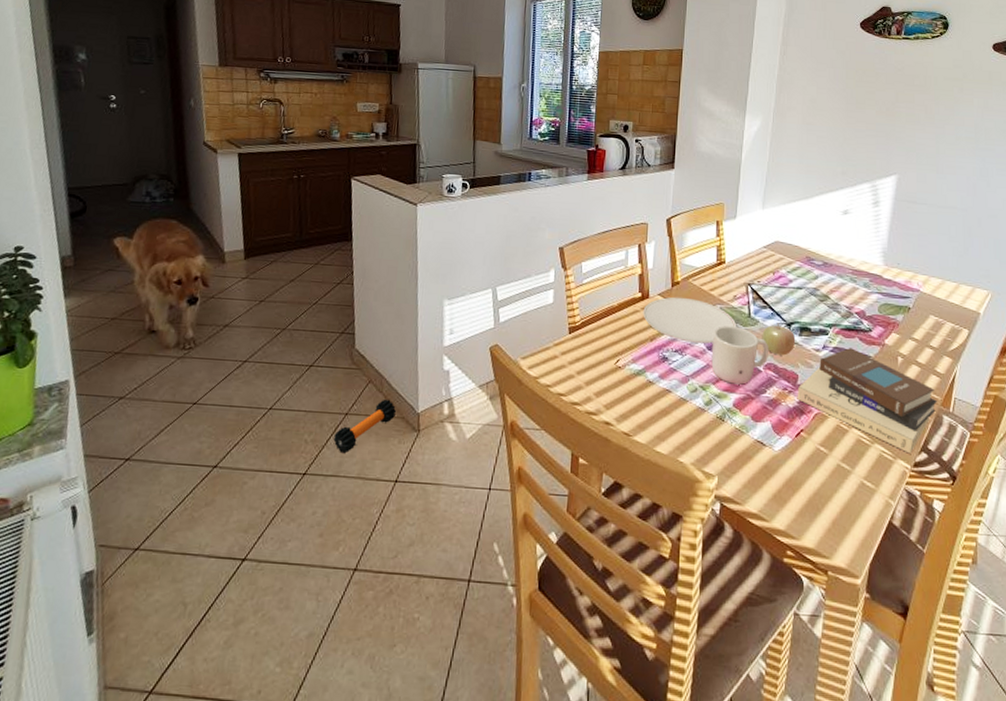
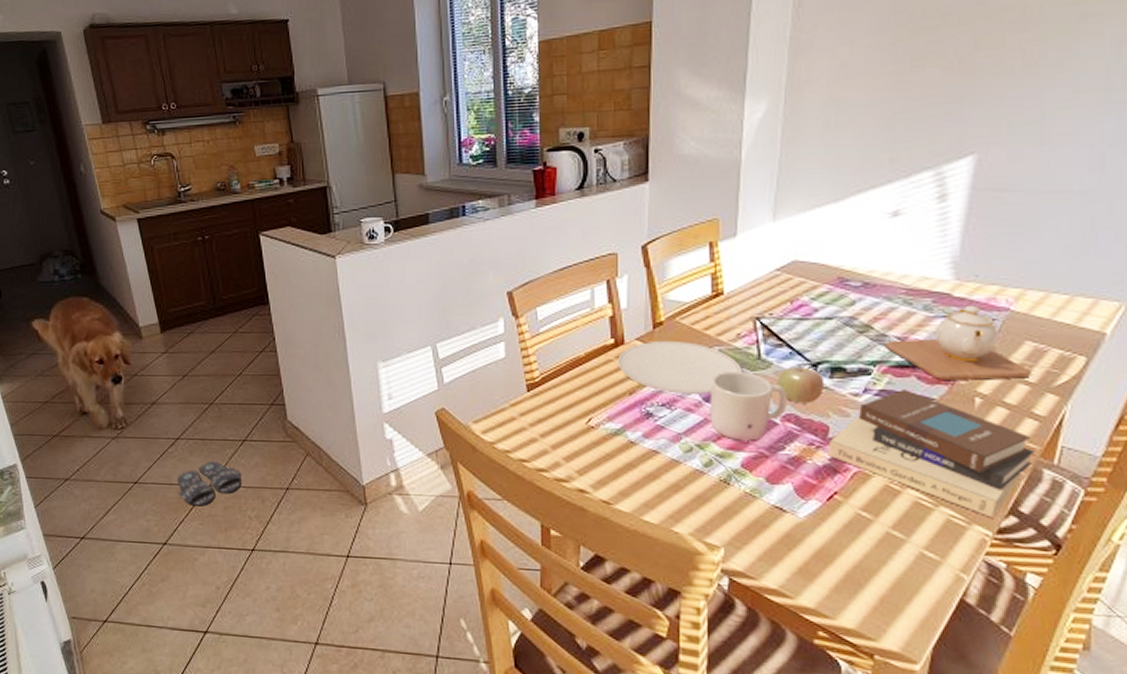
slippers: none [238,384,303,429] -> present [177,461,242,506]
dog toy: present [333,399,397,454] -> none [277,472,340,529]
teapot: none [838,285,934,344] -> present [885,305,1031,381]

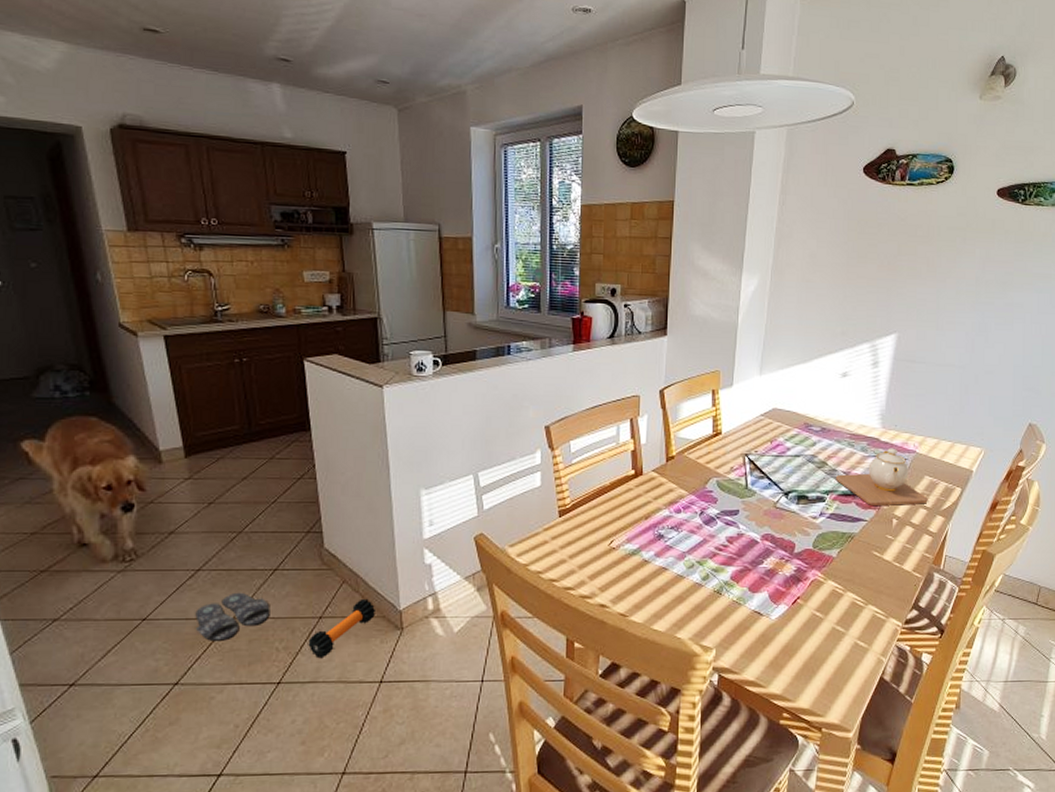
dog toy: none [277,472,340,529] -> present [308,598,377,659]
plate: present [618,340,743,394] -> none [637,472,734,518]
mug: present [709,371,788,441] -> none [708,499,767,557]
fruit: present [777,363,825,404] -> none [759,492,793,525]
books: present [828,390,1036,518] -> none [794,513,930,612]

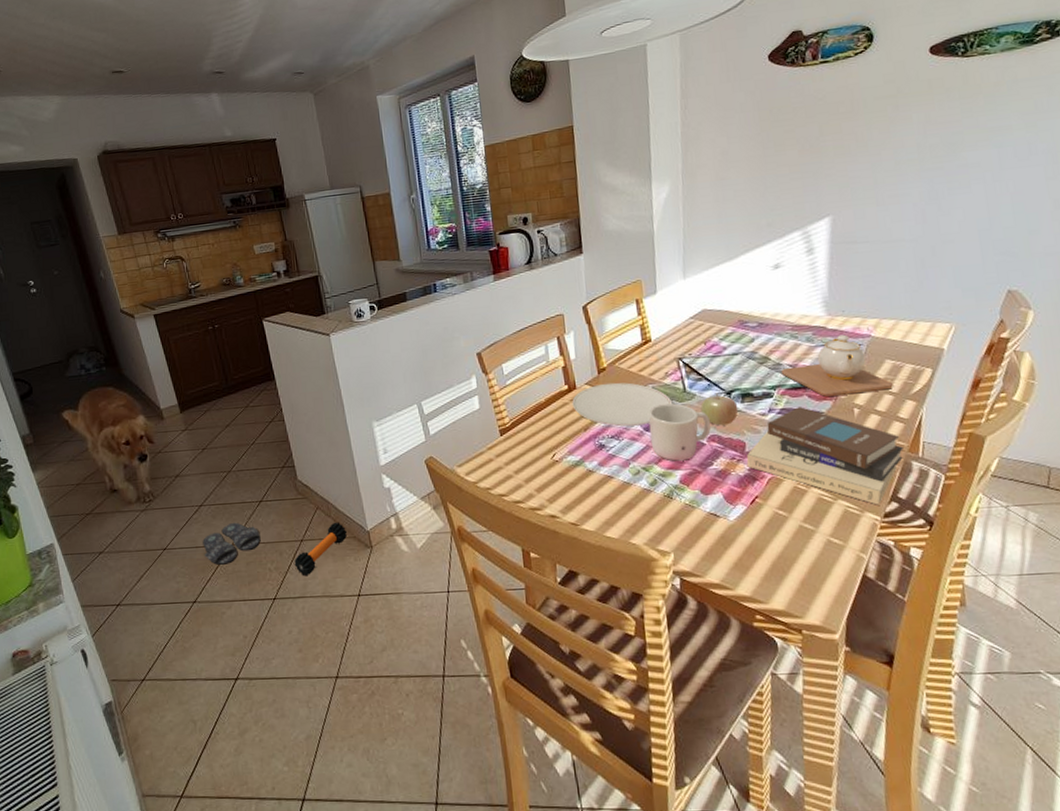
plate: none [637,472,734,518] -> present [572,382,673,427]
mug: none [708,499,767,557] -> present [648,403,712,461]
fruit: none [759,492,793,525] -> present [700,393,739,426]
books: none [794,513,930,612] -> present [746,407,905,505]

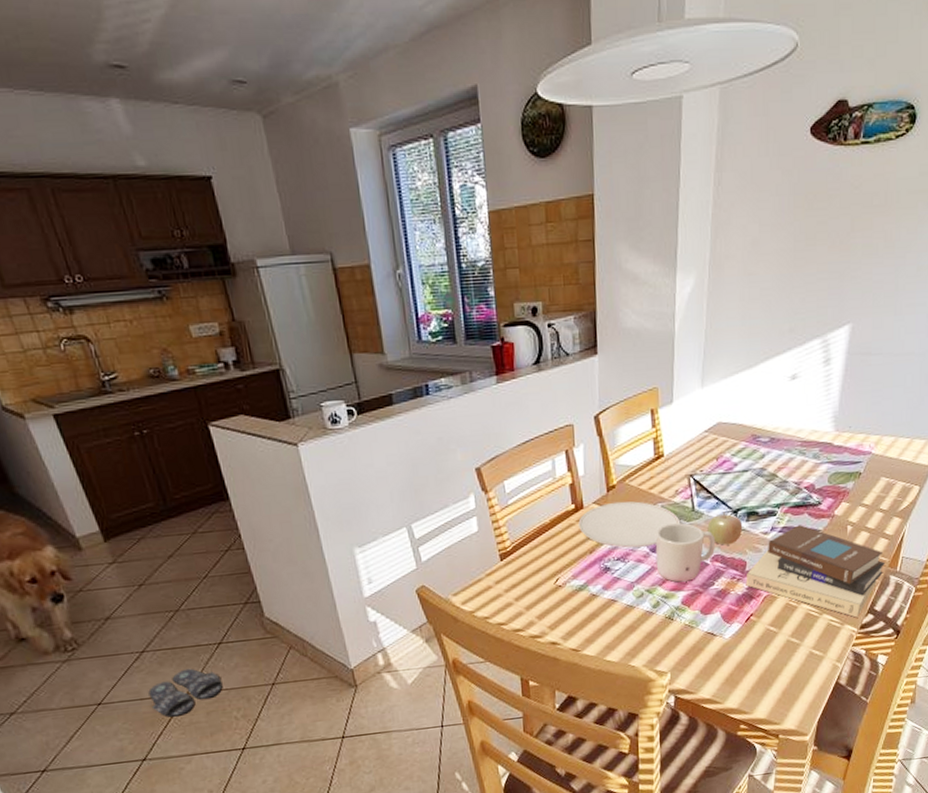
dog toy: present [294,522,348,577] -> none [265,661,328,722]
teapot: present [780,334,893,398] -> none [786,451,884,515]

